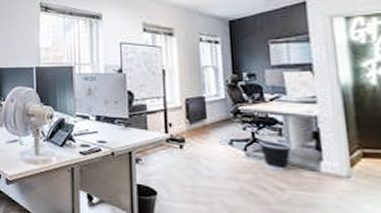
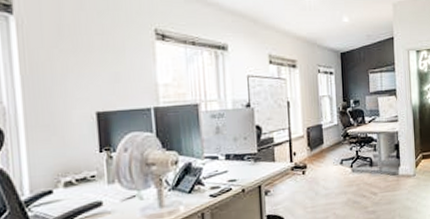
wastebasket: present [258,140,292,171] -> none [360,155,382,179]

